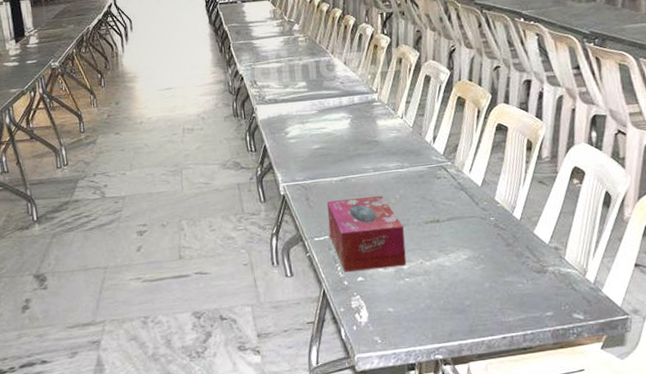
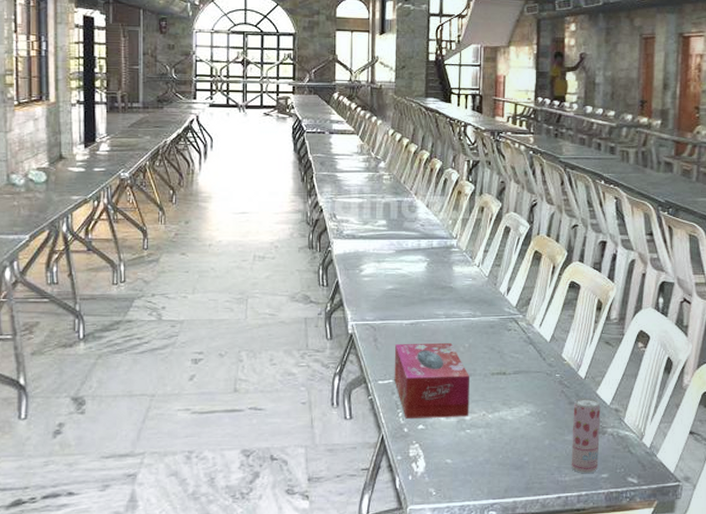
beverage can: none [511,238,542,313] -> present [571,397,601,474]

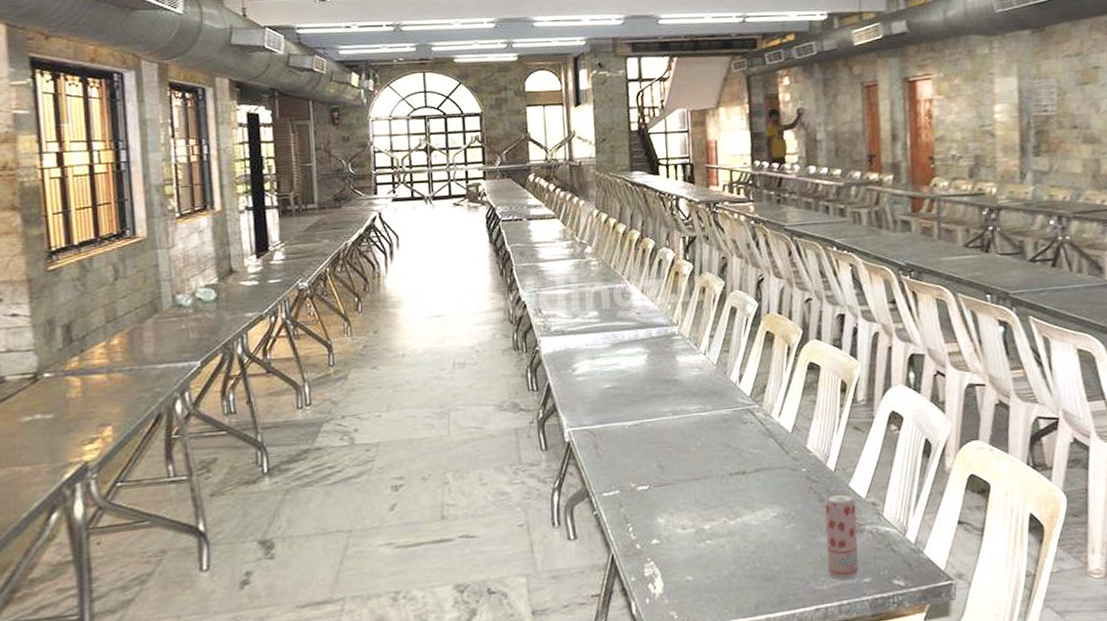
tissue box: present [394,342,470,419] -> none [618,442,708,534]

